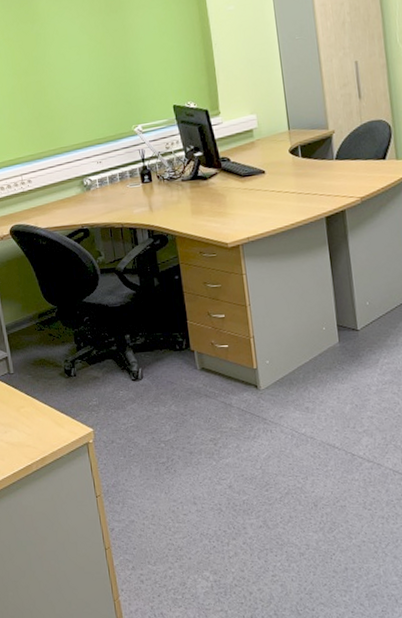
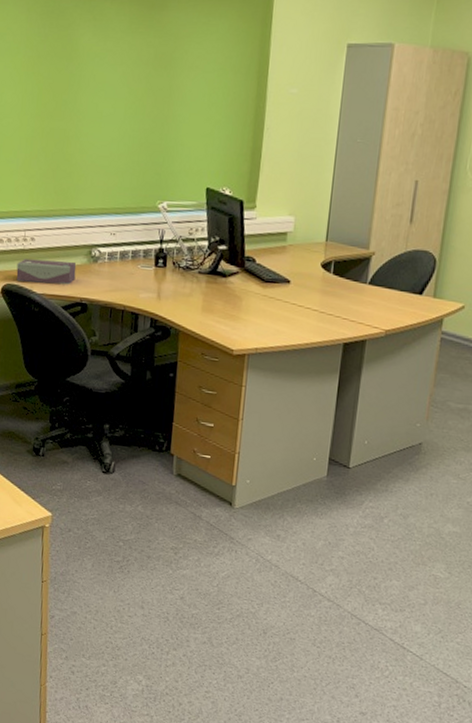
tissue box: none [20,194,74,221] -> present [16,258,77,285]

